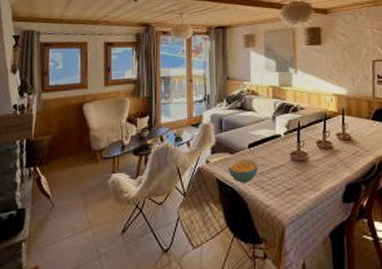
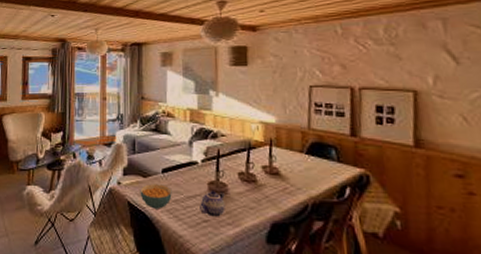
teapot: none [284,159,307,184] -> present [200,189,225,217]

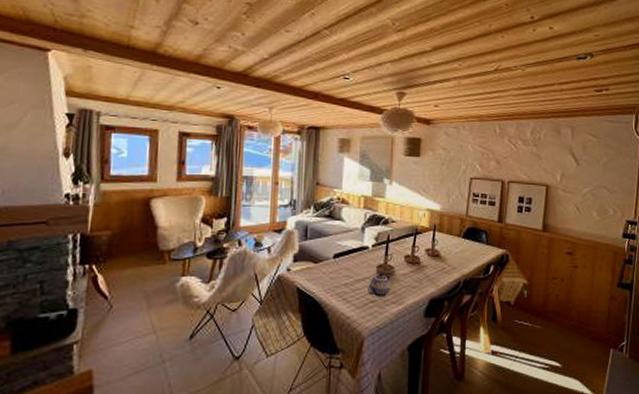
cereal bowl: present [140,184,172,209] -> none [310,269,342,293]

